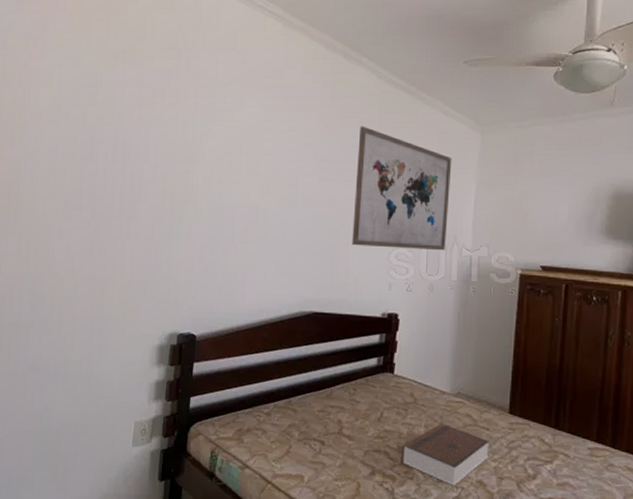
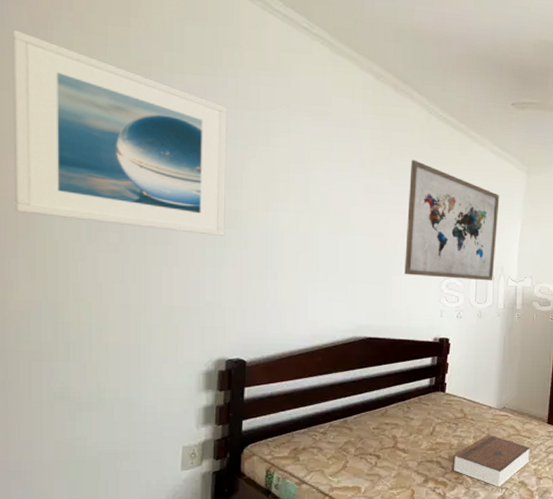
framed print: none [9,34,189,210] -> present [13,30,228,236]

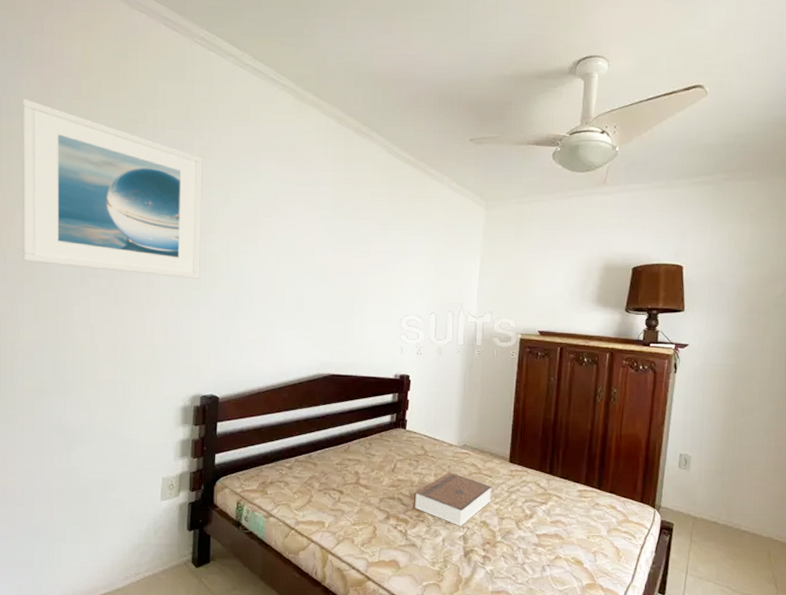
wall art: present [404,159,500,281] -> none [366,199,459,317]

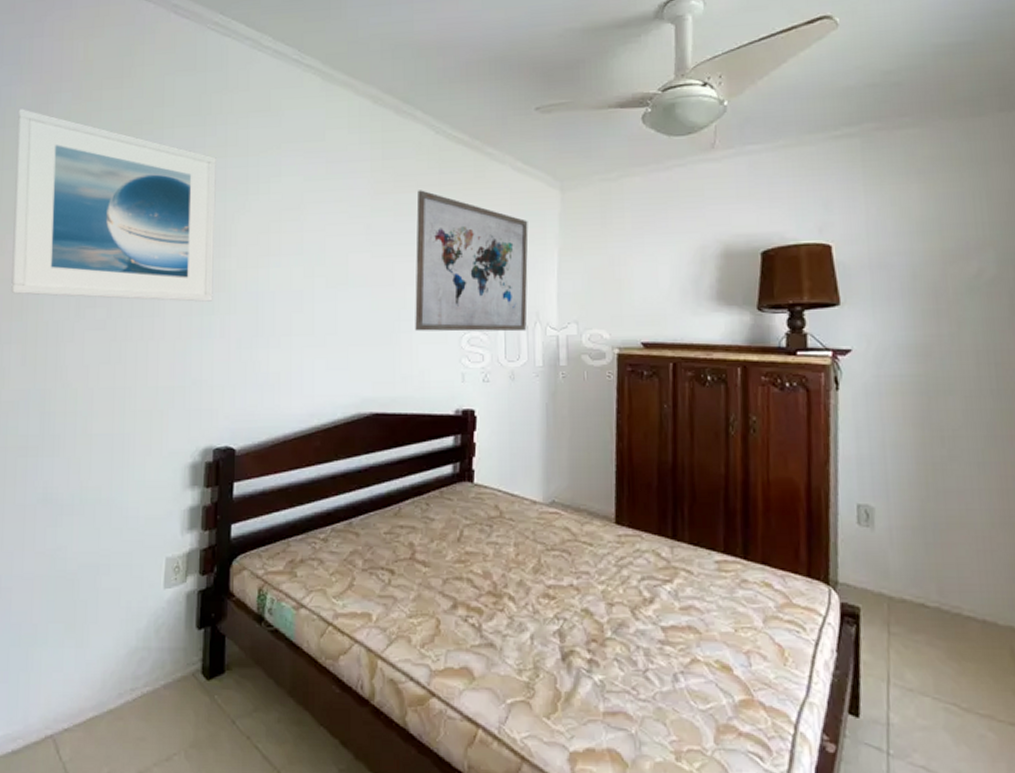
wall art: none [366,199,459,317] -> present [415,190,529,332]
book: present [413,472,493,527] -> none [487,539,595,617]

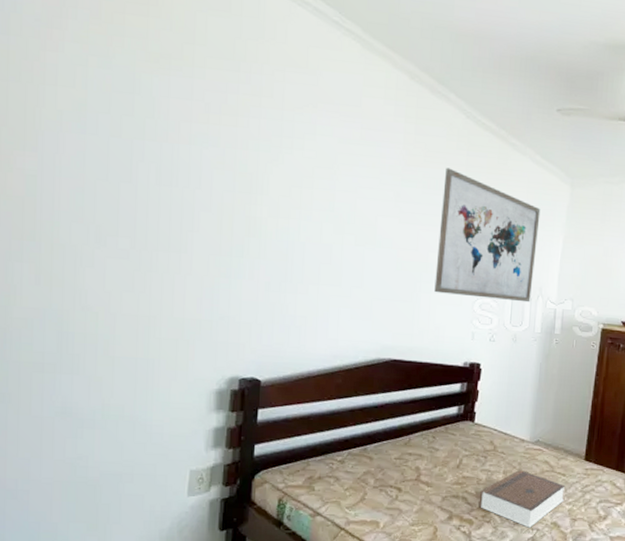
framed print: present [11,109,216,302] -> none [21,17,250,245]
book: none [487,539,595,617] -> present [478,469,566,528]

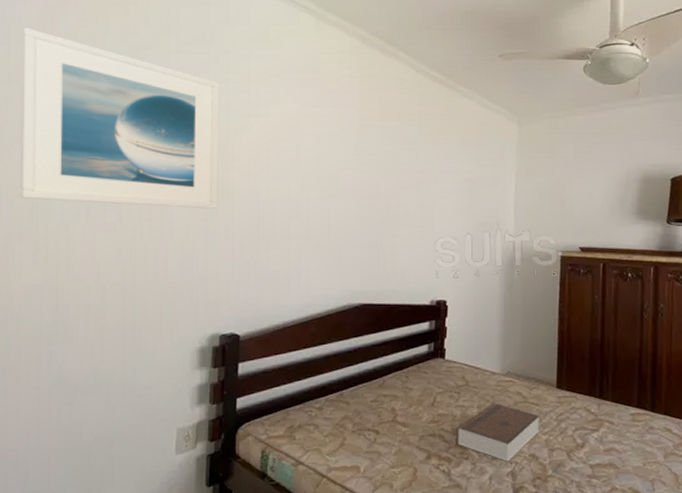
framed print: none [21,17,250,245] -> present [20,27,220,209]
wall art: present [434,167,541,303] -> none [397,119,492,238]

